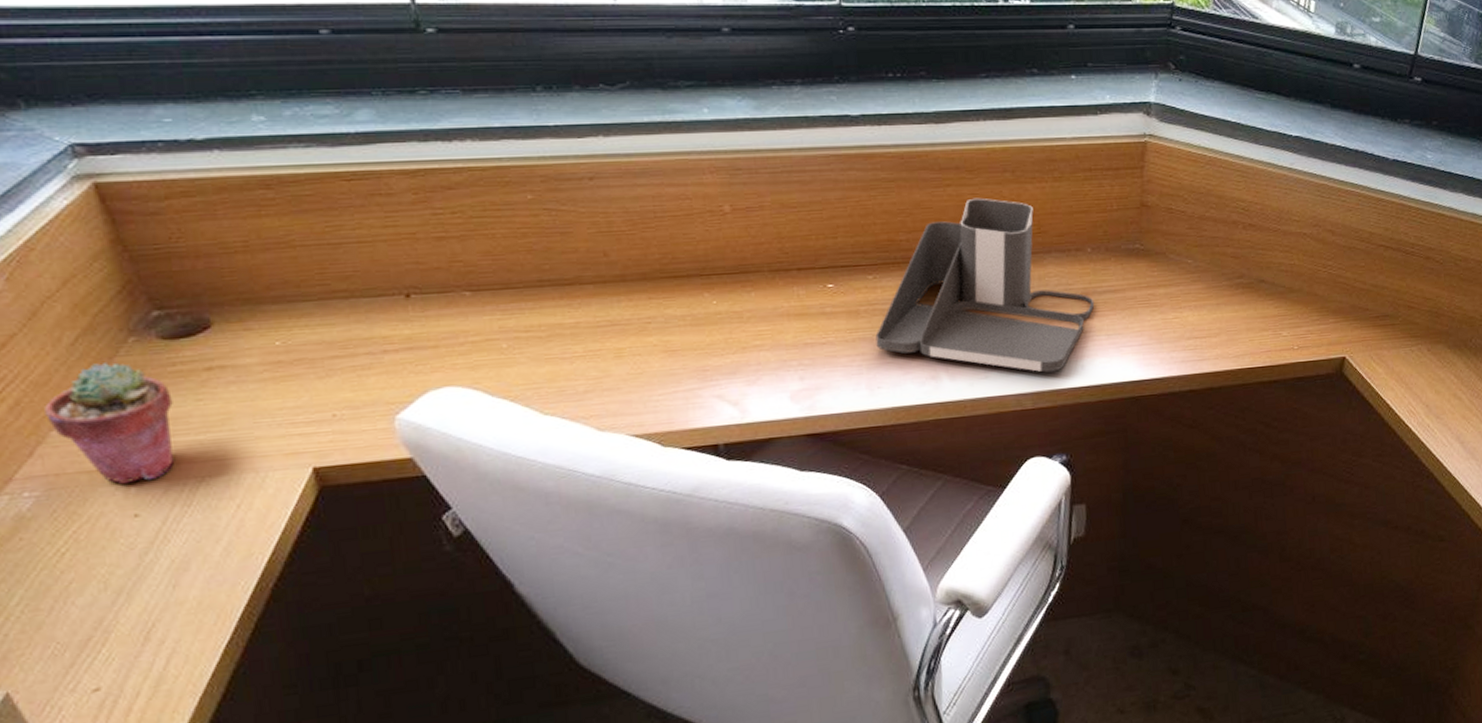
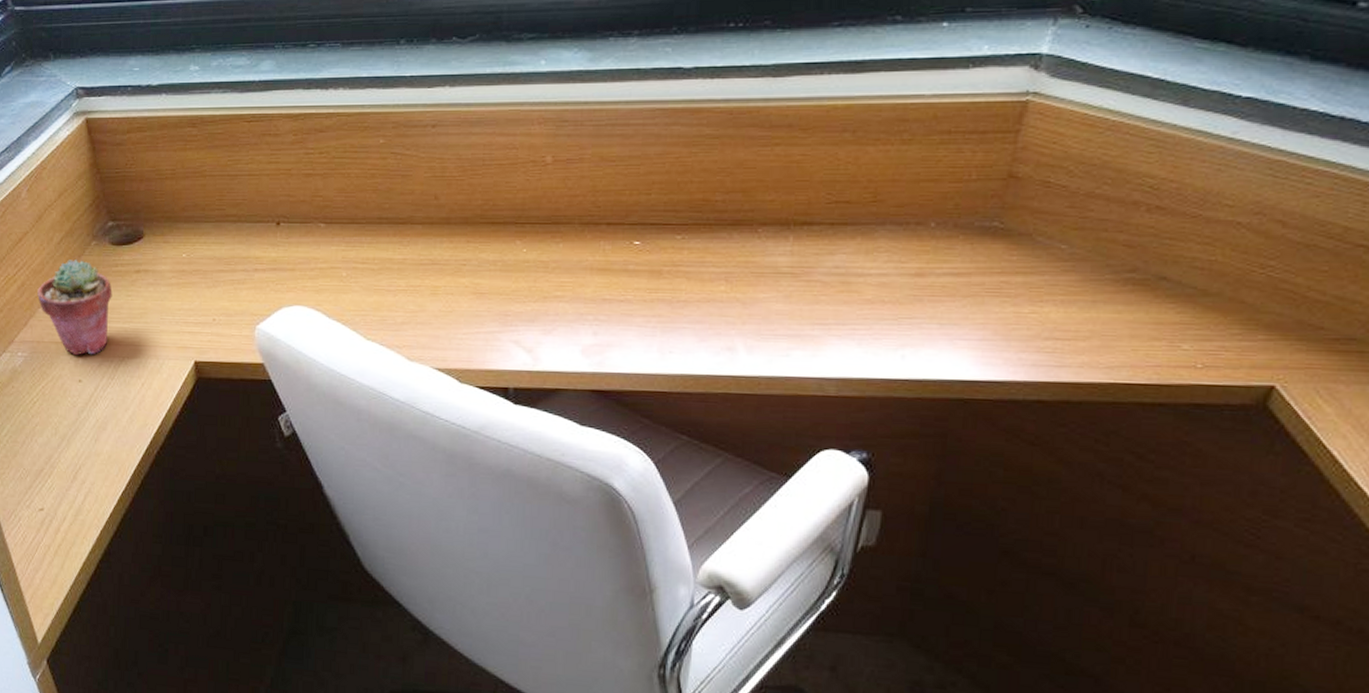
desk organizer: present [875,198,1095,373] -> none [674,159,930,359]

